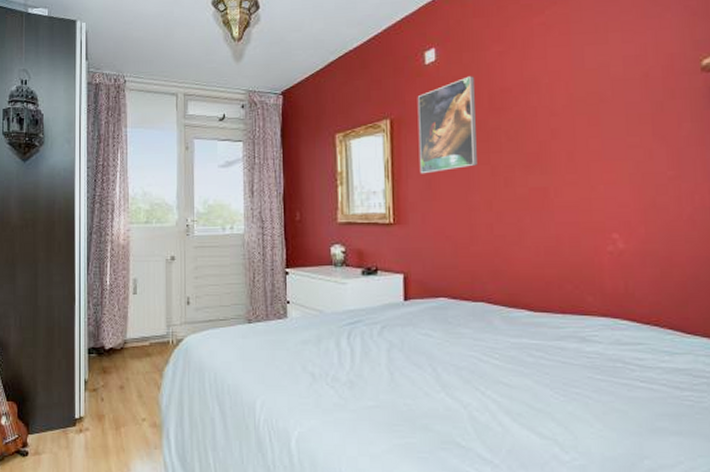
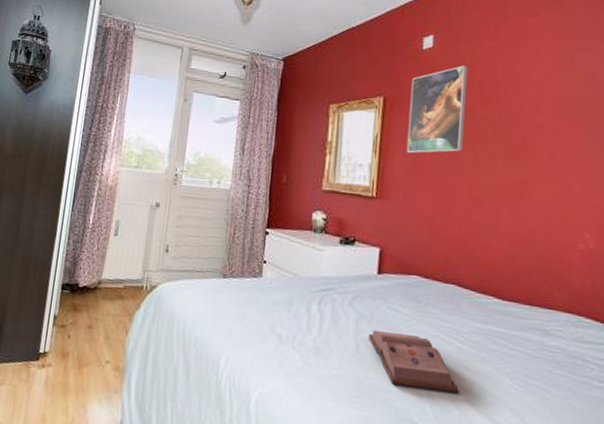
hardback book: none [402,358,499,410] -> present [369,330,459,393]

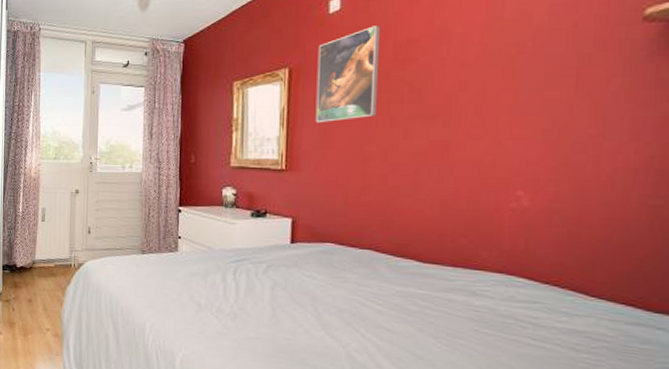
hardback book: present [369,330,459,393] -> none [284,296,378,352]

